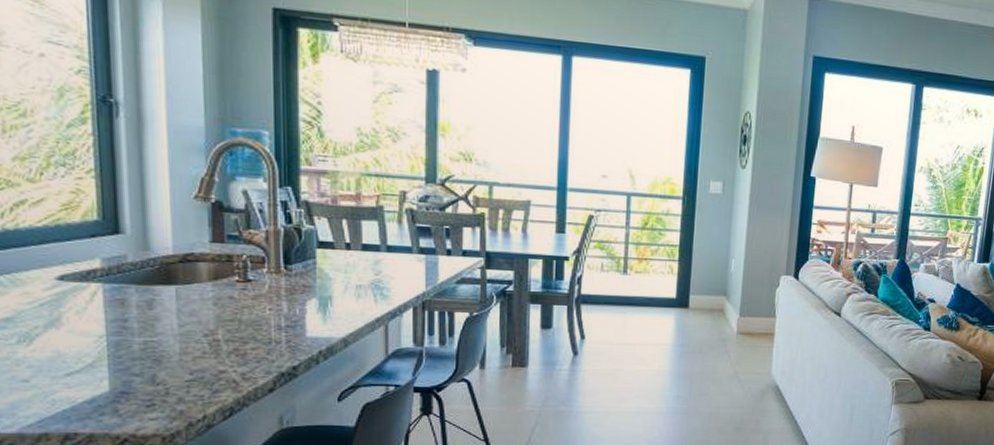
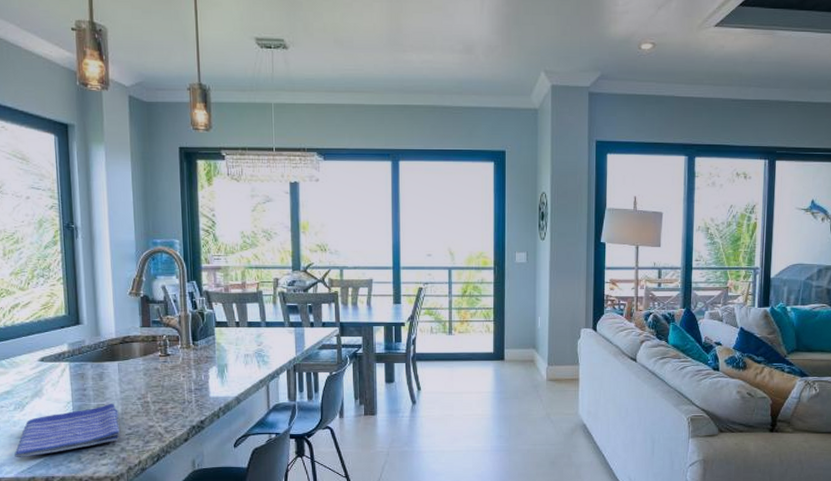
dish towel: none [17,339,176,408] -> present [14,403,120,458]

